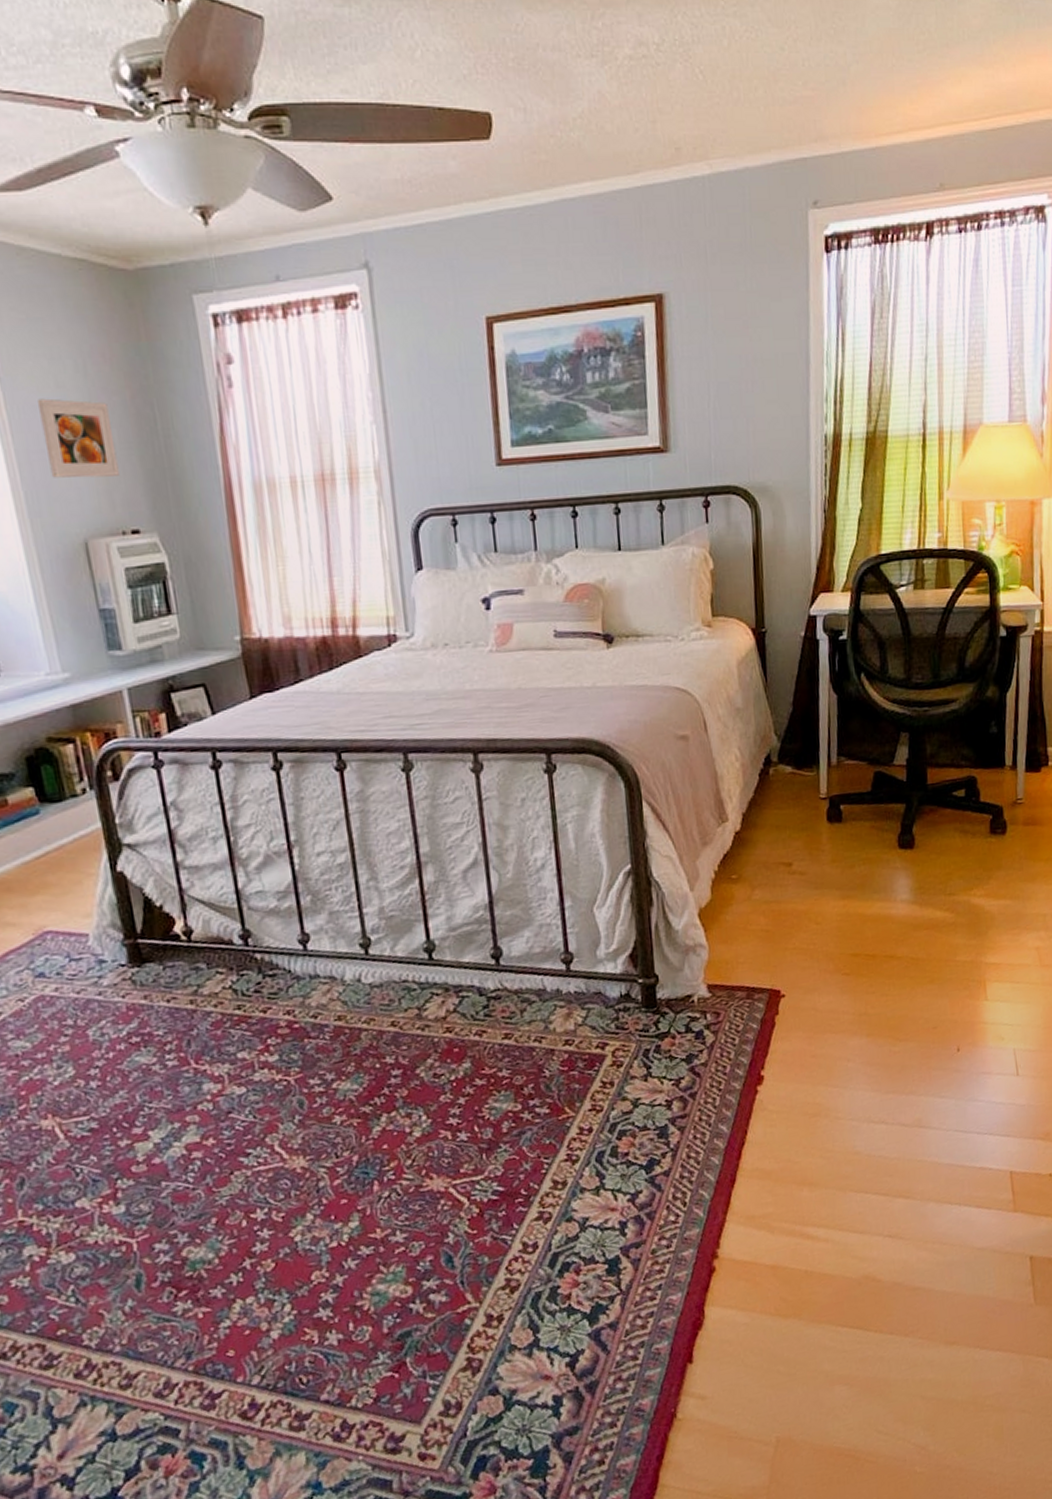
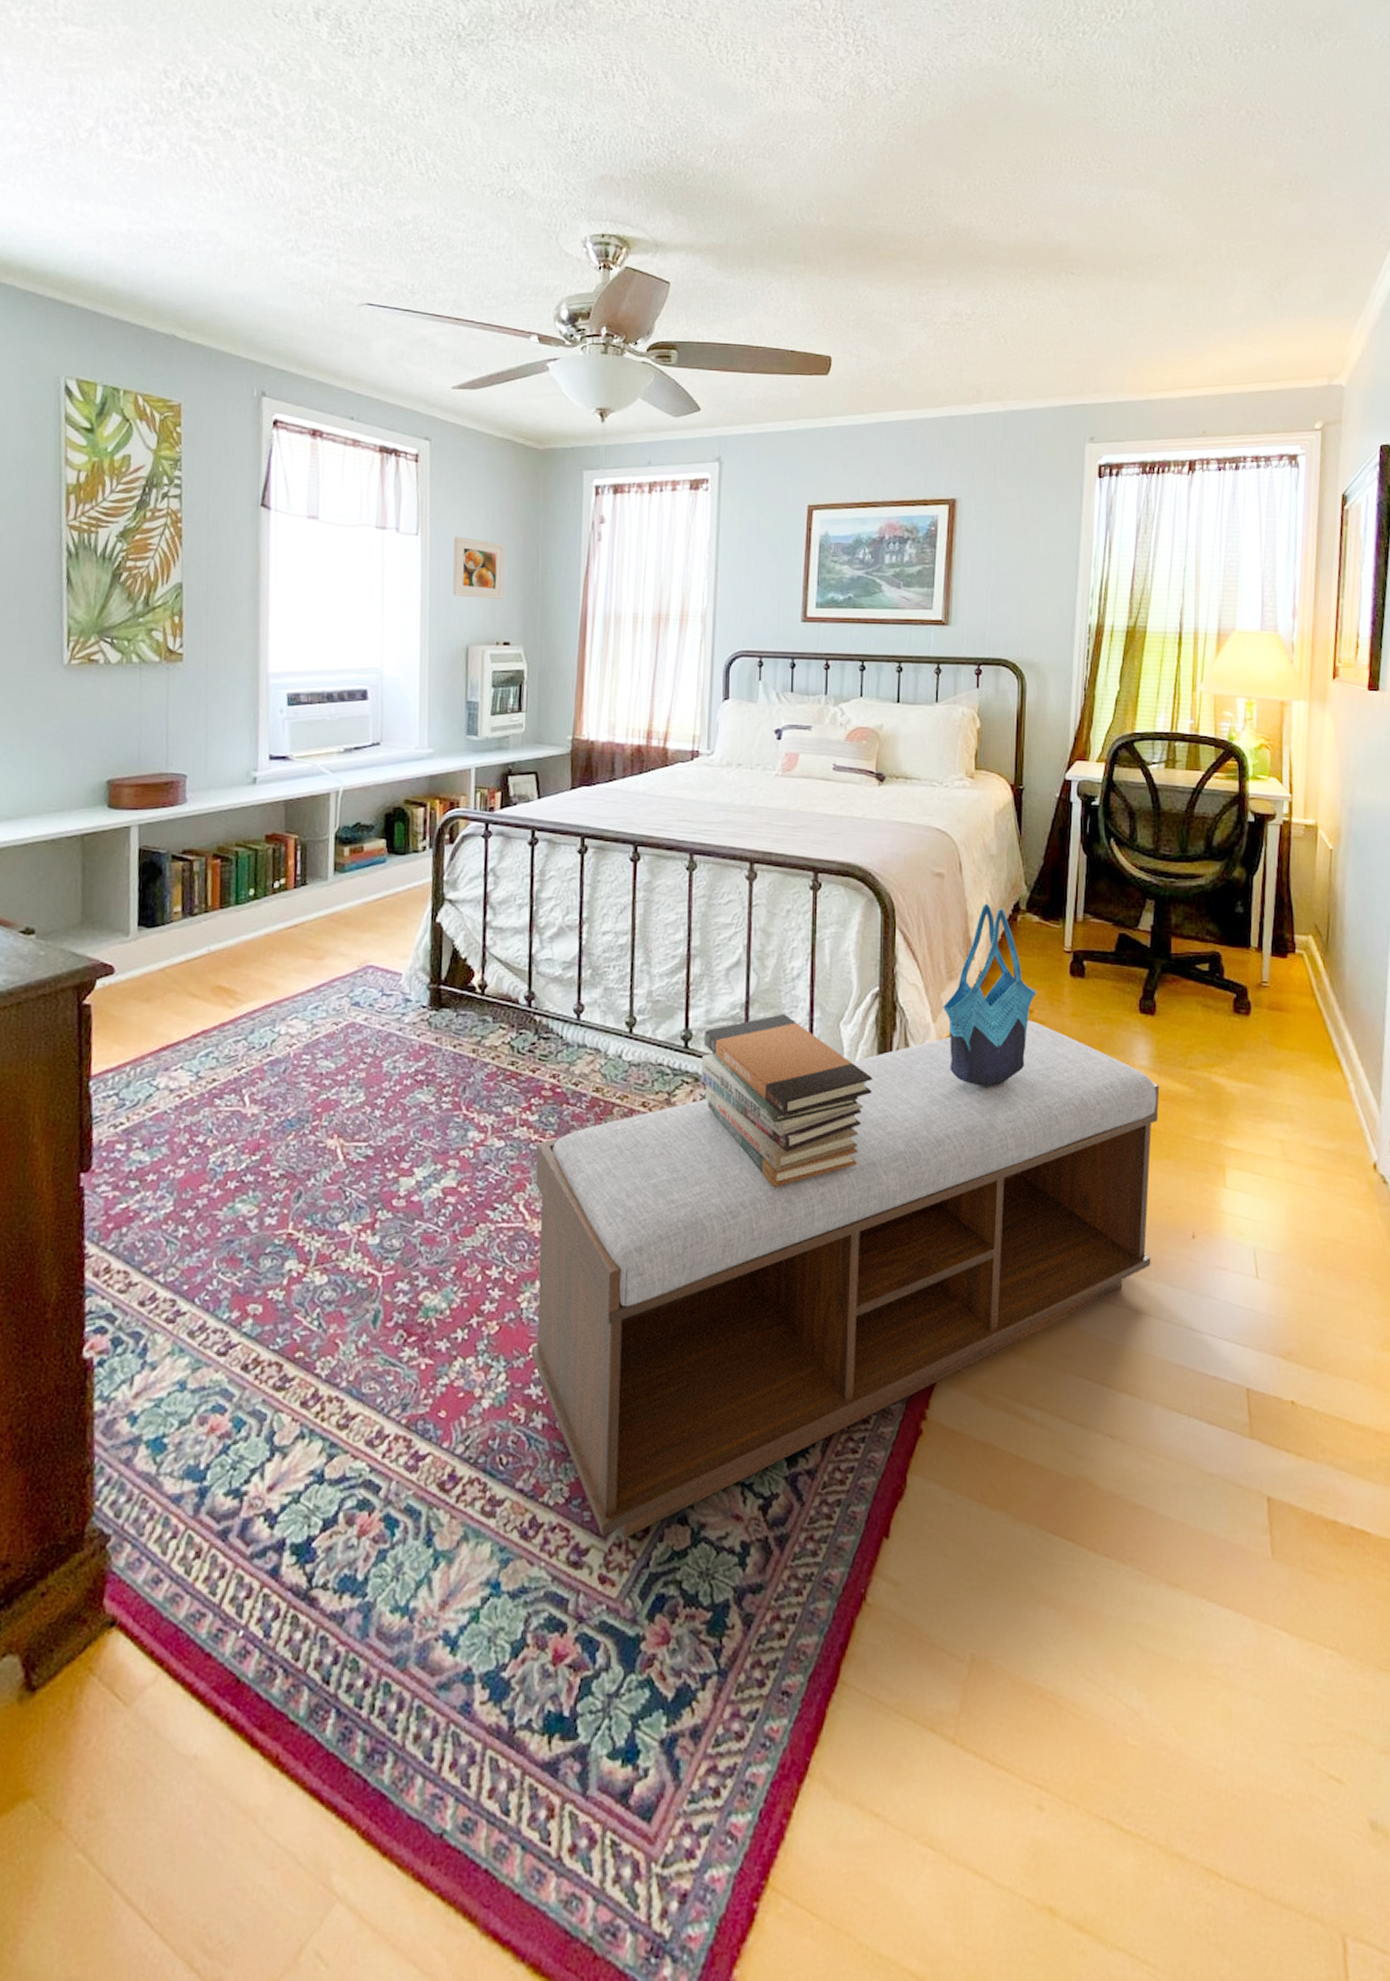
bench: none [282,872,922,1422] -> present [531,1019,1160,1538]
book stack: none [448,907,634,1081] -> present [700,1013,872,1188]
tote bag: none [700,760,795,947] -> present [943,903,1037,1087]

